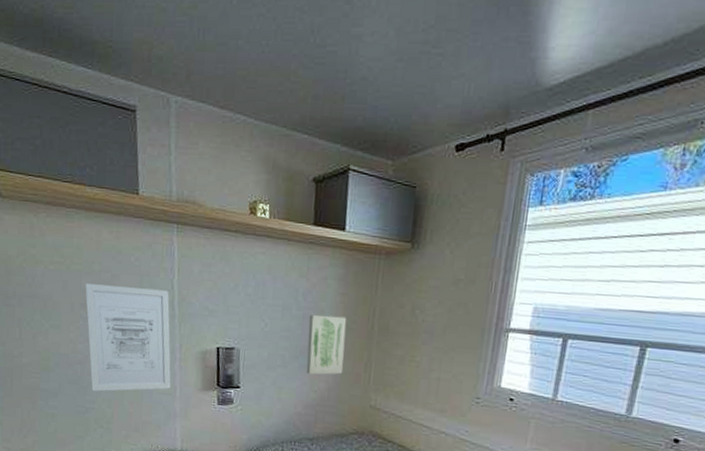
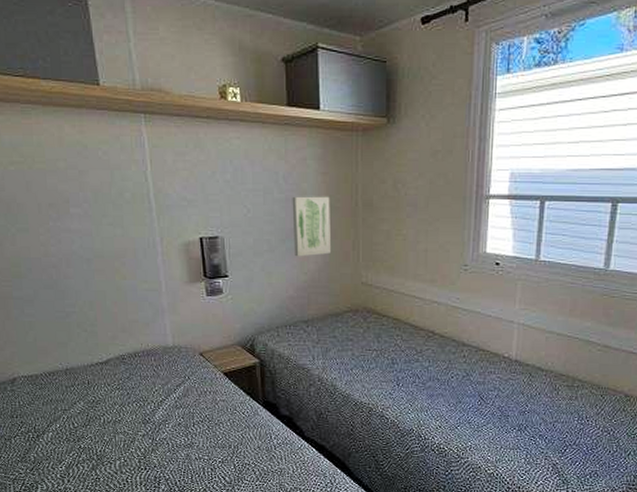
wall art: present [85,283,171,392] -> none [51,182,155,294]

